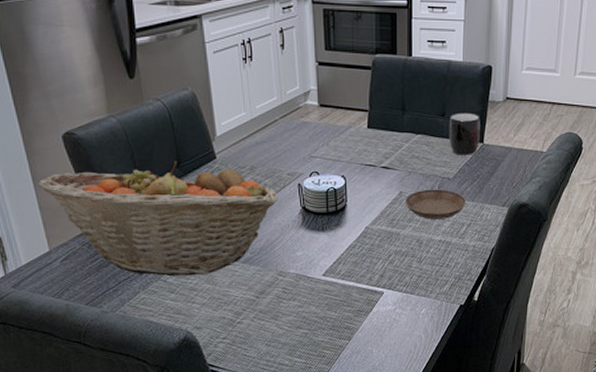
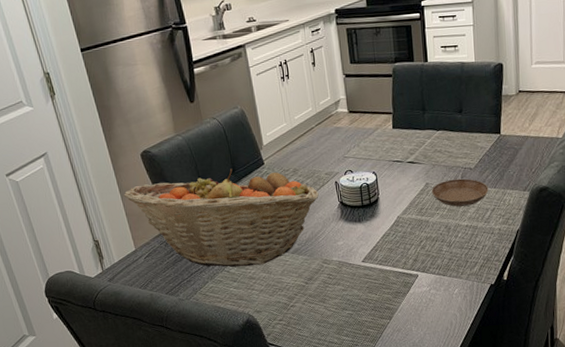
mug: present [449,113,480,155] -> none [466,107,497,147]

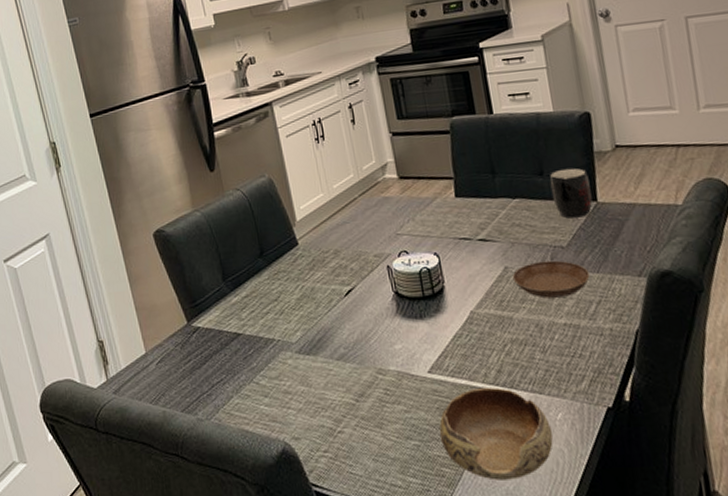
fruit basket: present [124,168,319,267] -> none [133,250,368,377]
bowl: none [367,271,450,337] -> present [439,387,553,481]
mug: none [466,107,497,147] -> present [550,167,593,219]

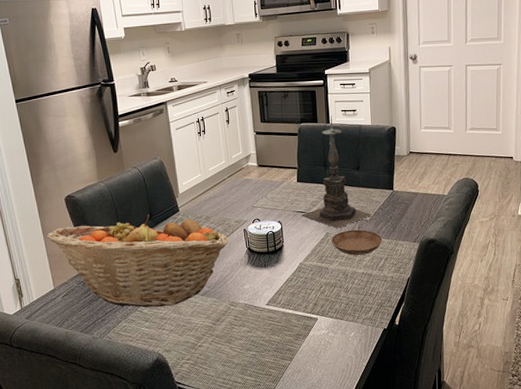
fruit basket: none [133,250,368,377] -> present [46,214,229,307]
bowl: present [439,387,553,481] -> none [270,315,346,377]
candle holder: none [466,104,569,260] -> present [302,116,372,229]
mug: present [550,167,593,219] -> none [363,165,390,201]

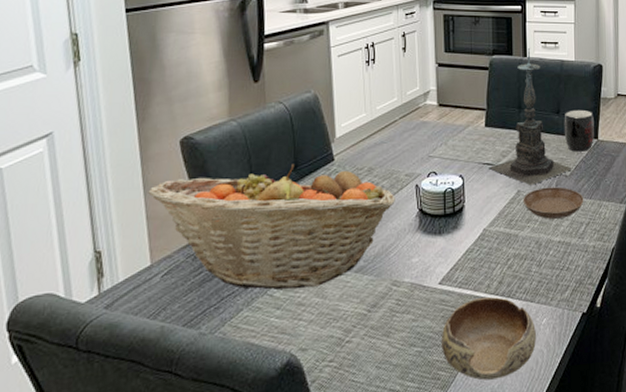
bowl: none [270,315,346,377] -> present [441,296,536,380]
mug: none [363,165,390,201] -> present [564,109,594,152]

